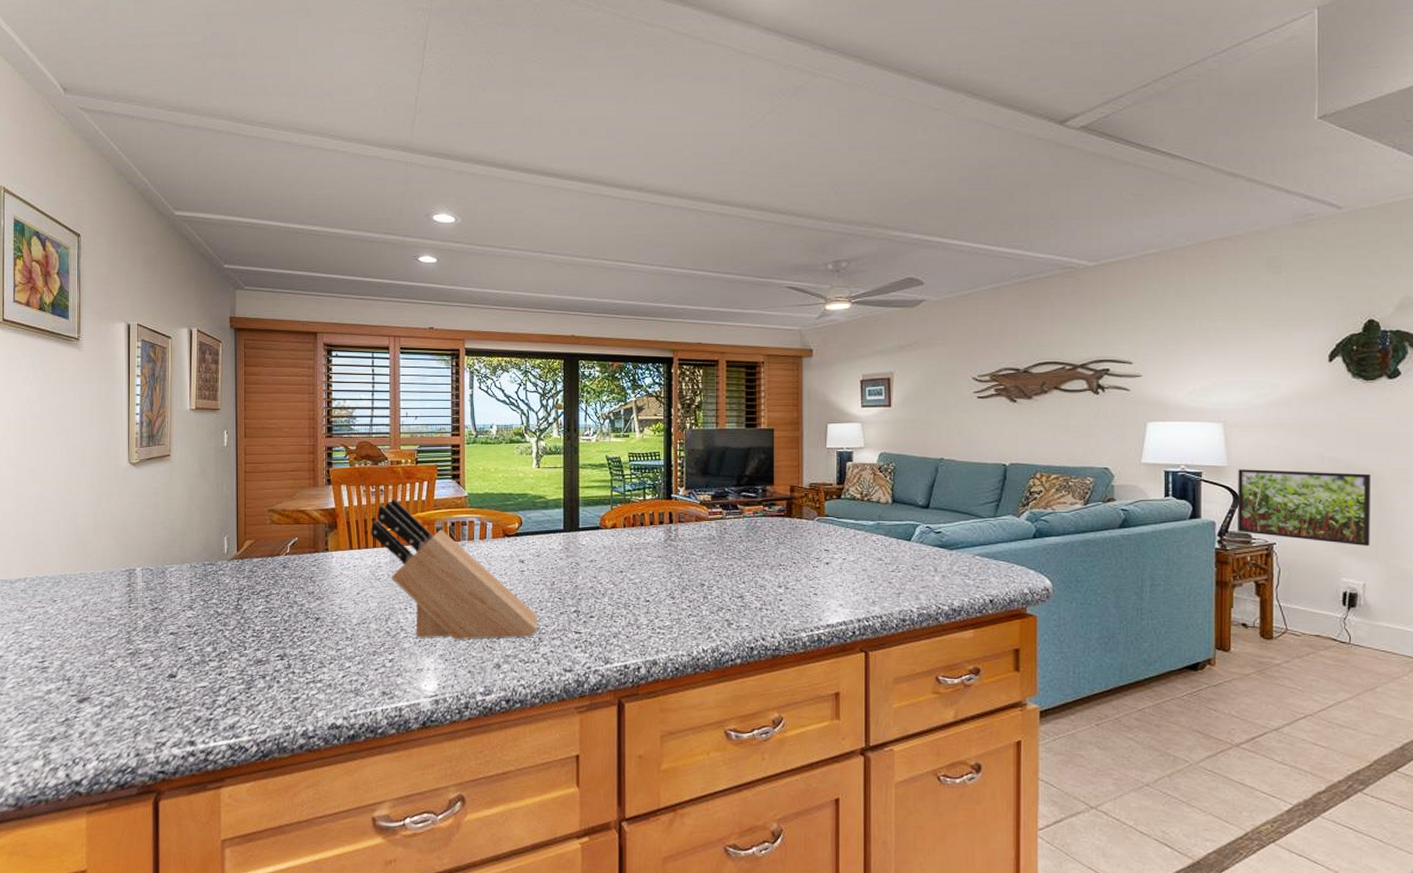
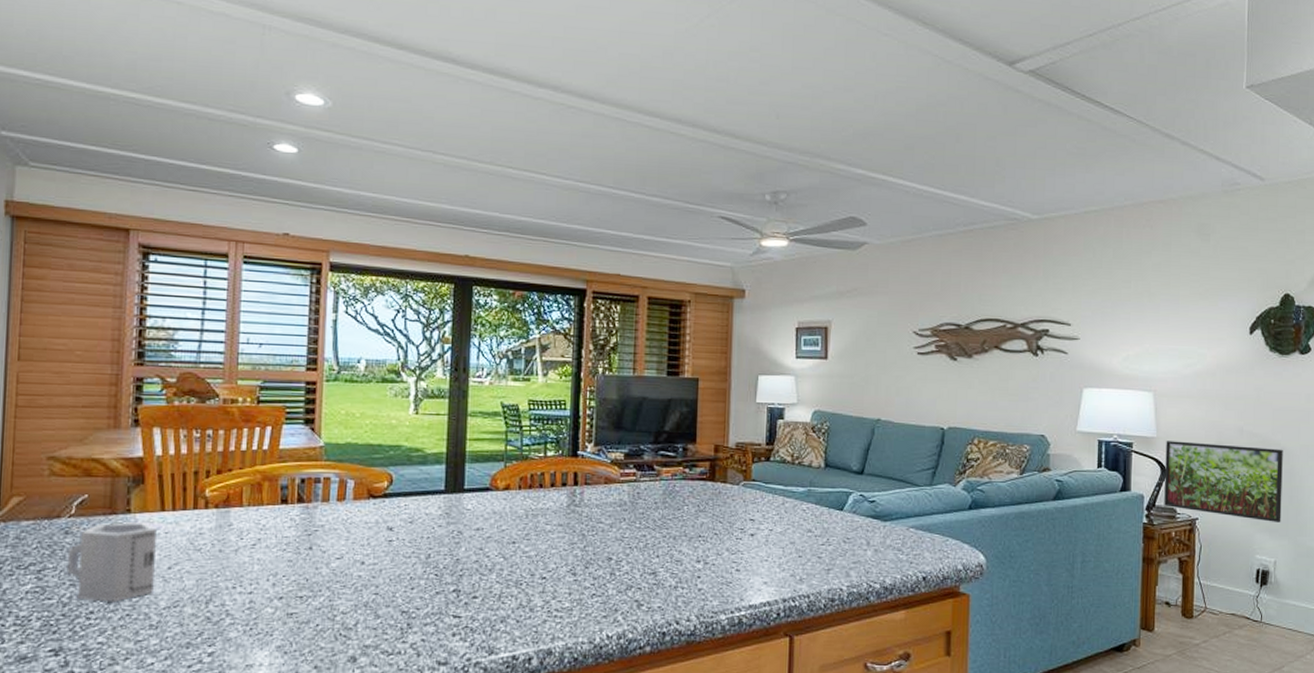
cup: none [286,557,347,620] -> present [66,521,157,603]
knife block: present [371,499,537,640] -> none [191,447,407,627]

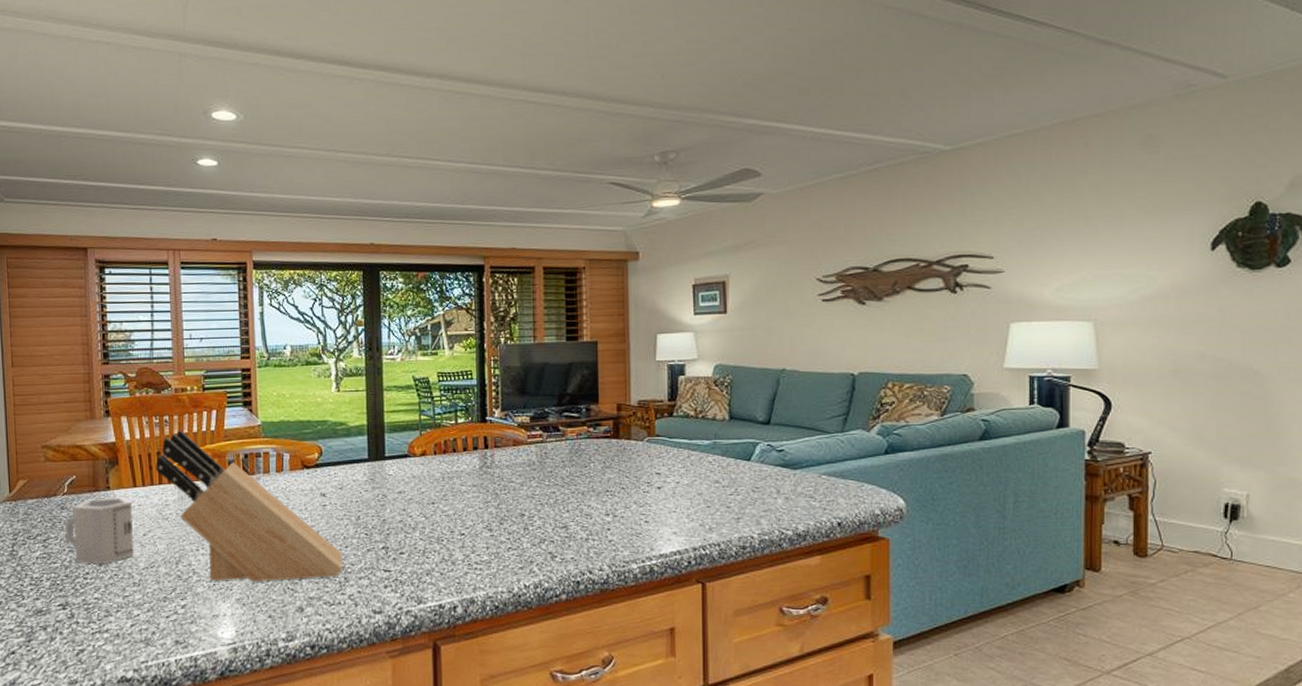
knife block: none [191,447,407,627] -> present [155,430,343,582]
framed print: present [1164,441,1283,522] -> none [1109,371,1256,453]

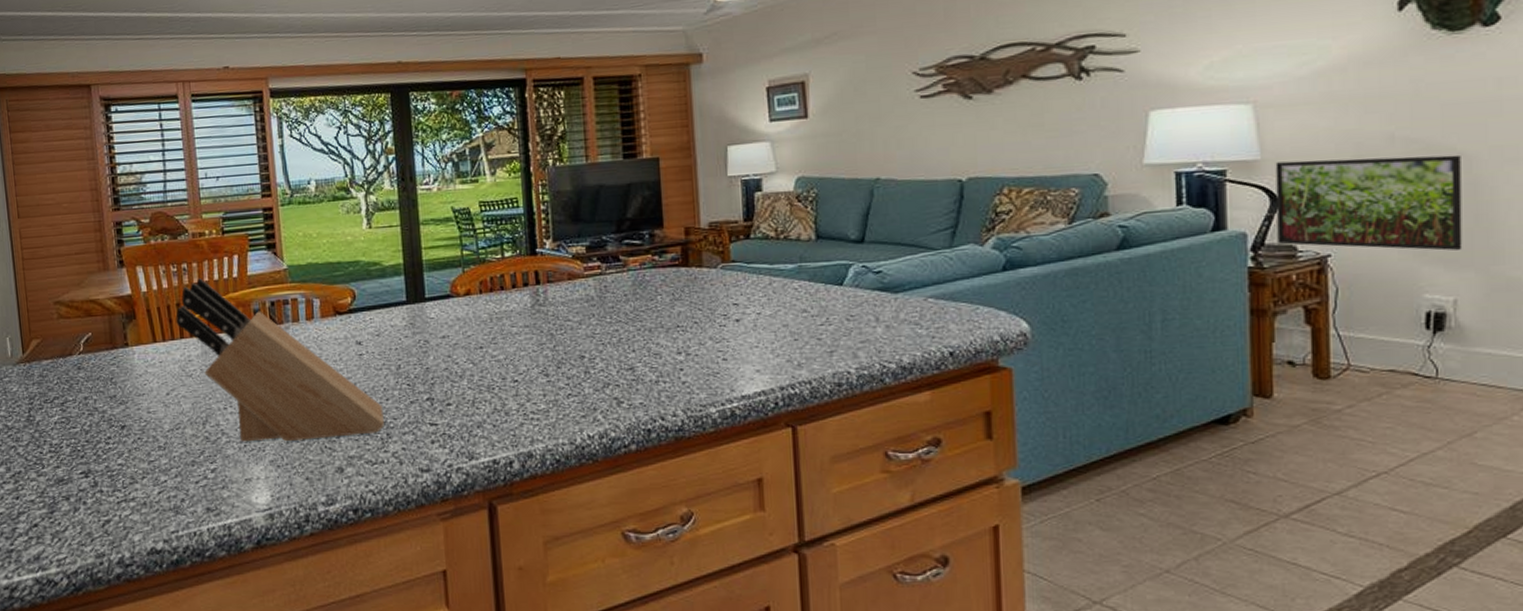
cup: present [64,496,134,565] -> none [82,353,157,428]
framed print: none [1109,371,1256,453] -> present [1275,154,1463,251]

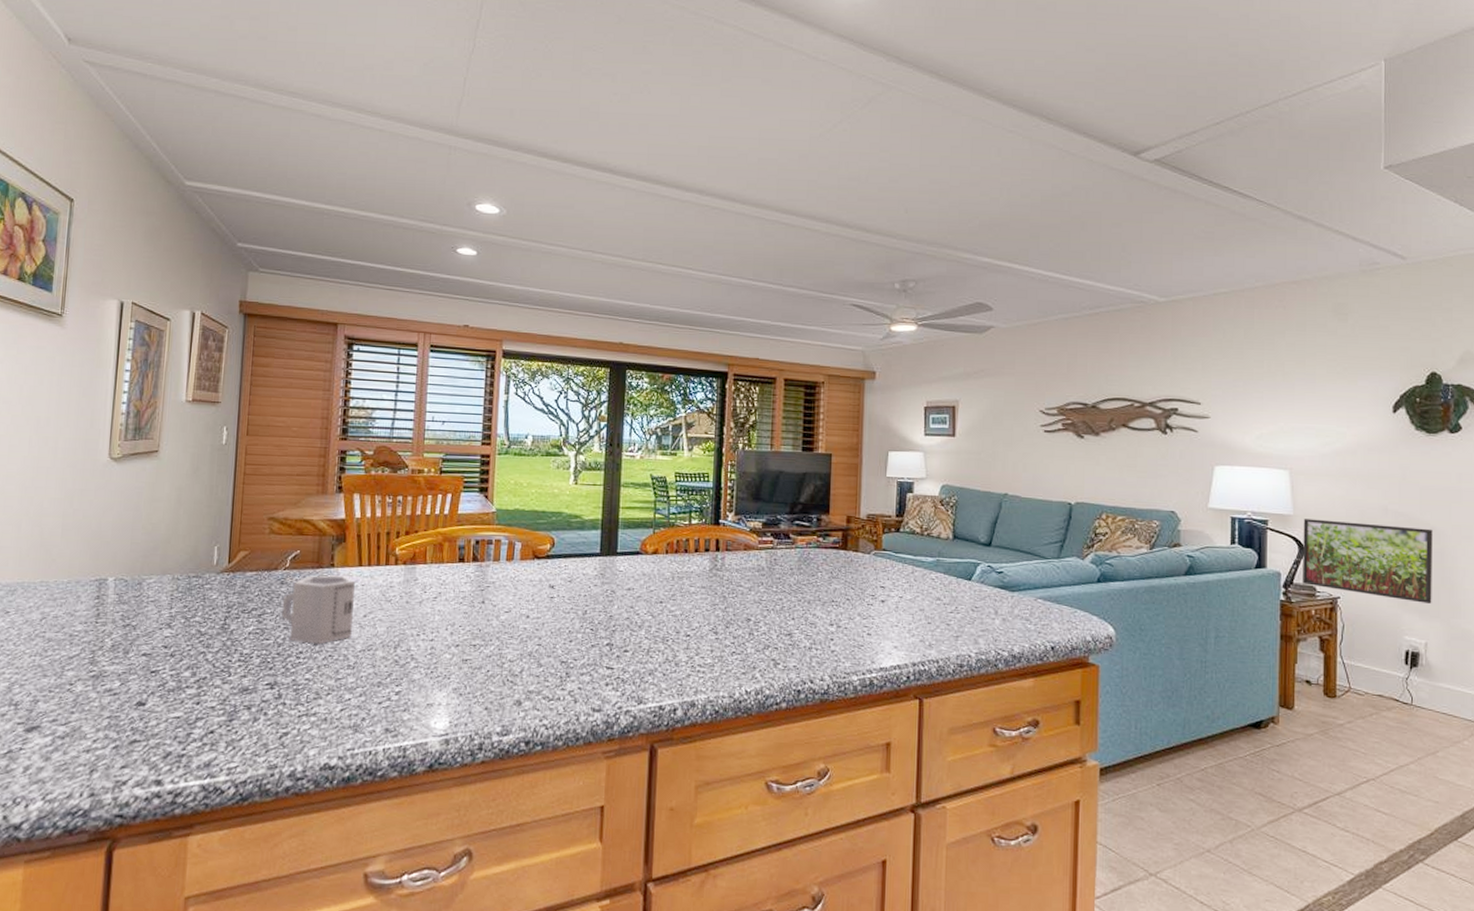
cup: none [82,353,157,428] -> present [281,574,355,645]
knife block: present [175,278,384,442] -> none [384,511,566,672]

